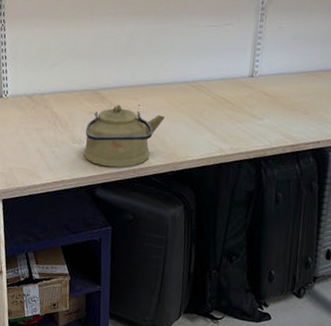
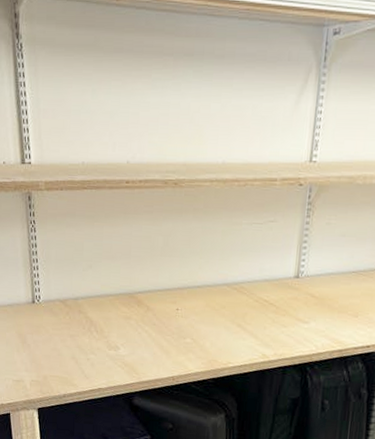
kettle: present [83,104,165,167] -> none [120,308,205,375]

